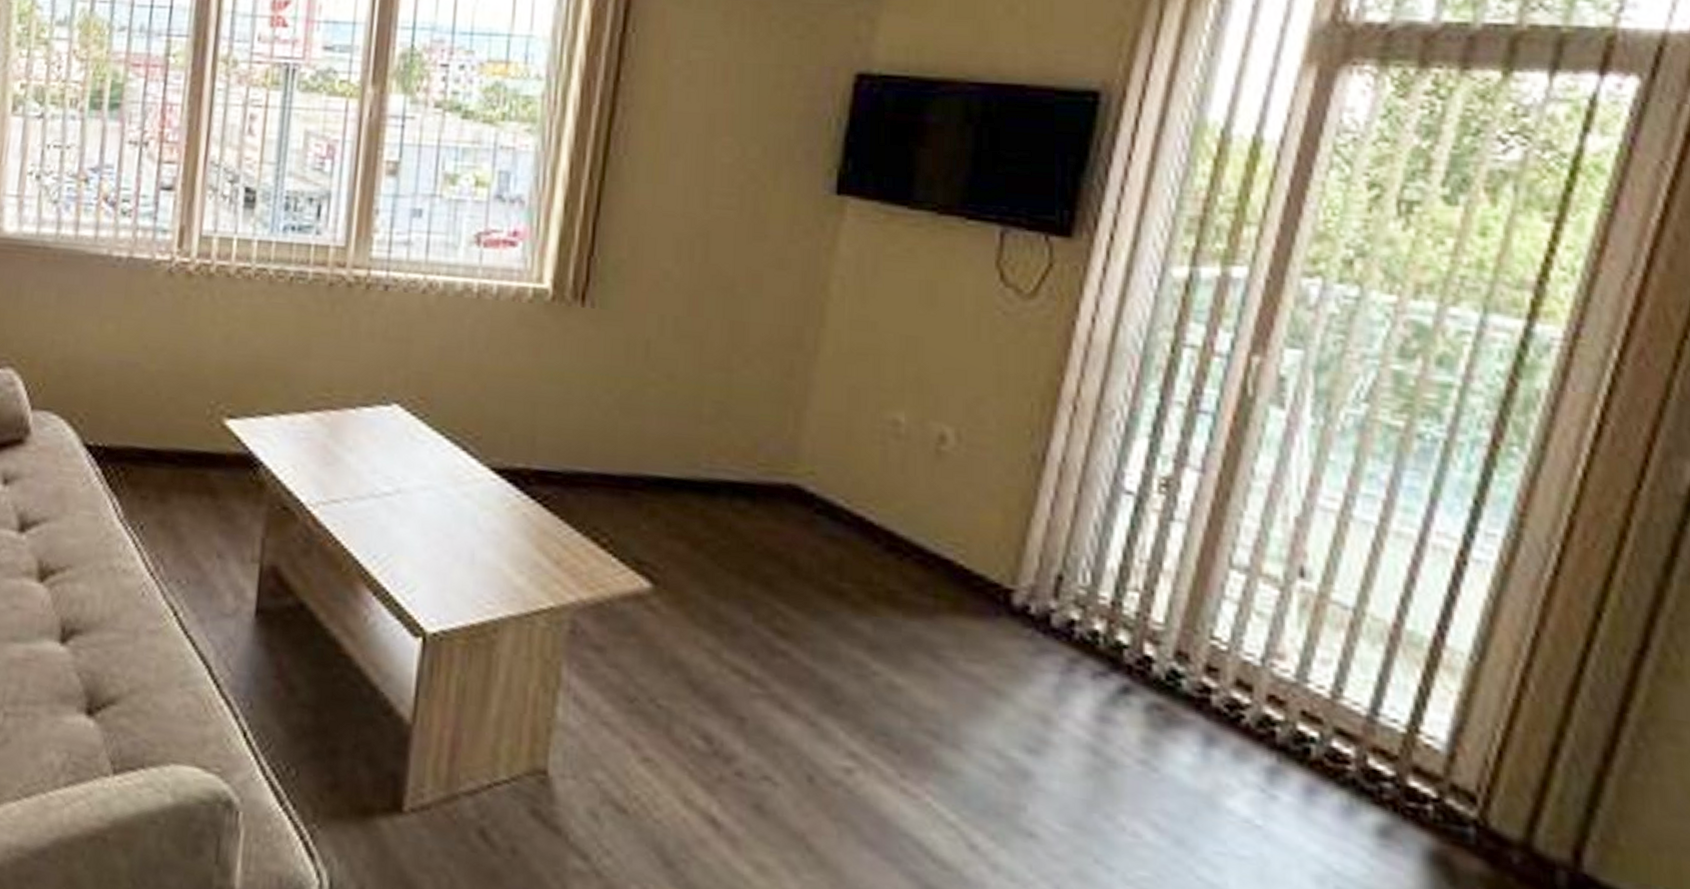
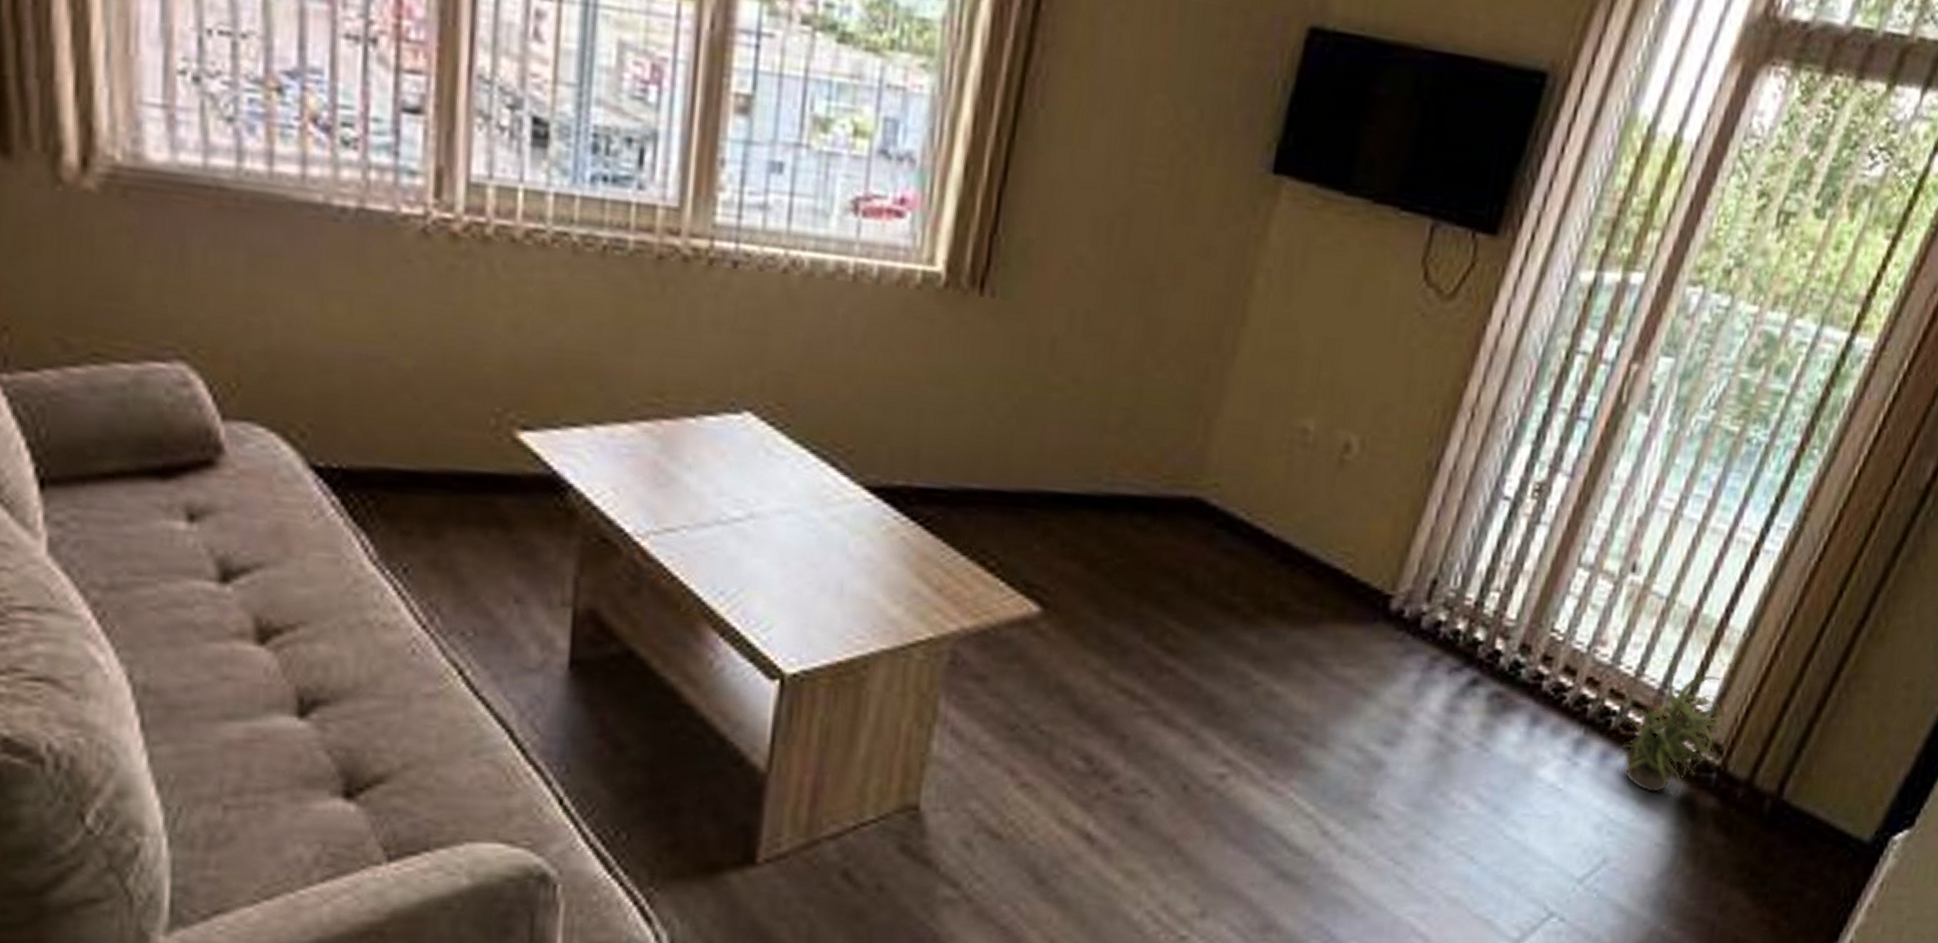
potted plant: none [1326,675,1482,853] -> present [1622,655,1730,796]

